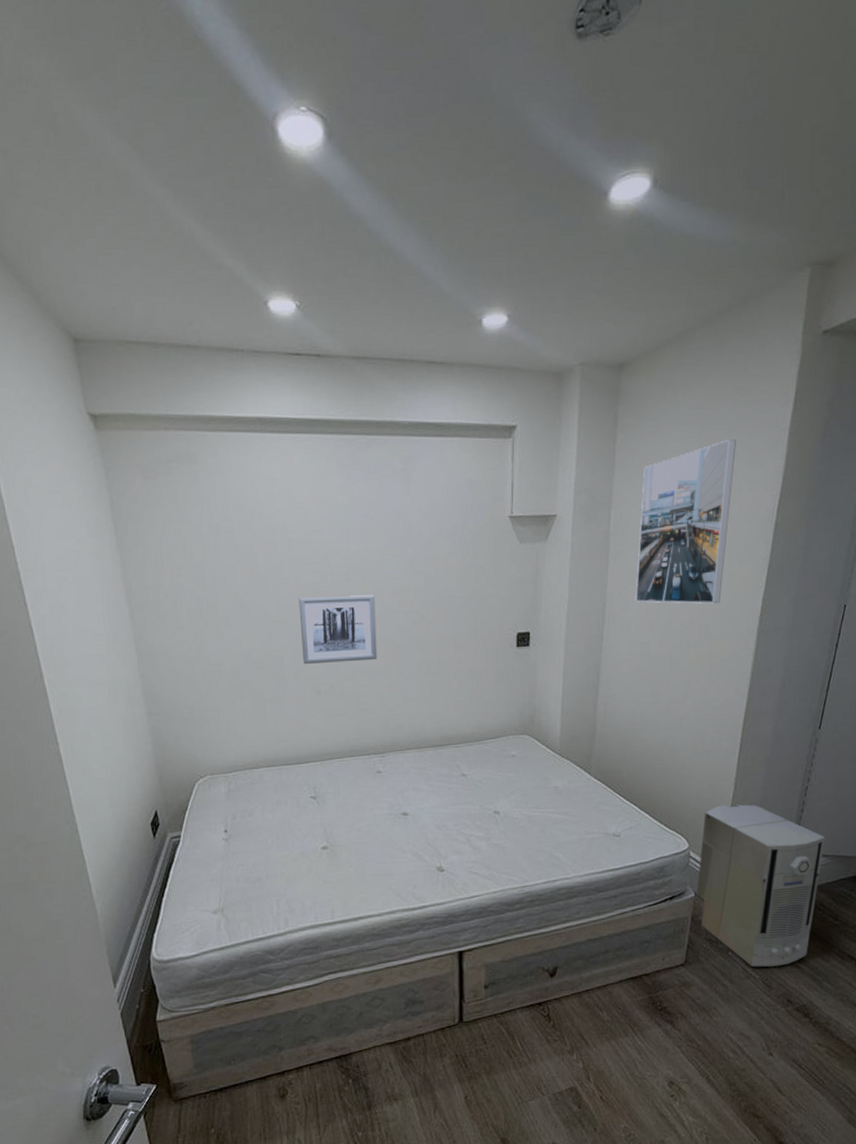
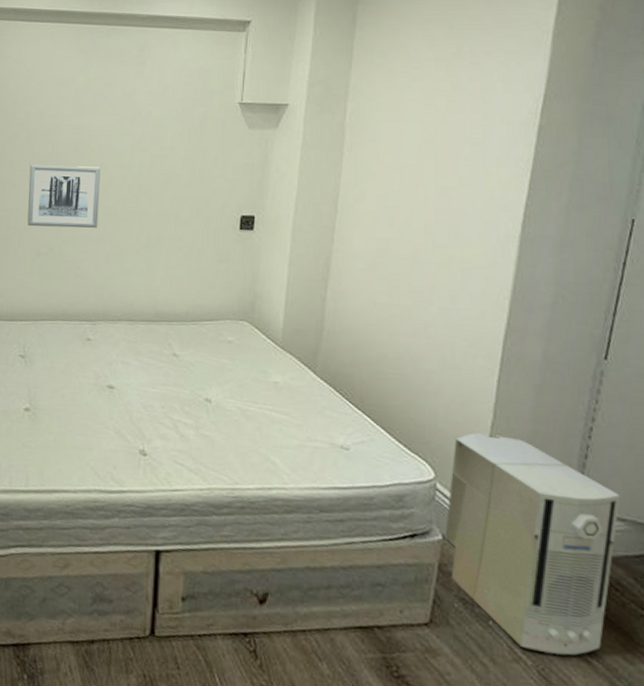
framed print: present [635,439,736,604] -> none [372,40,490,205]

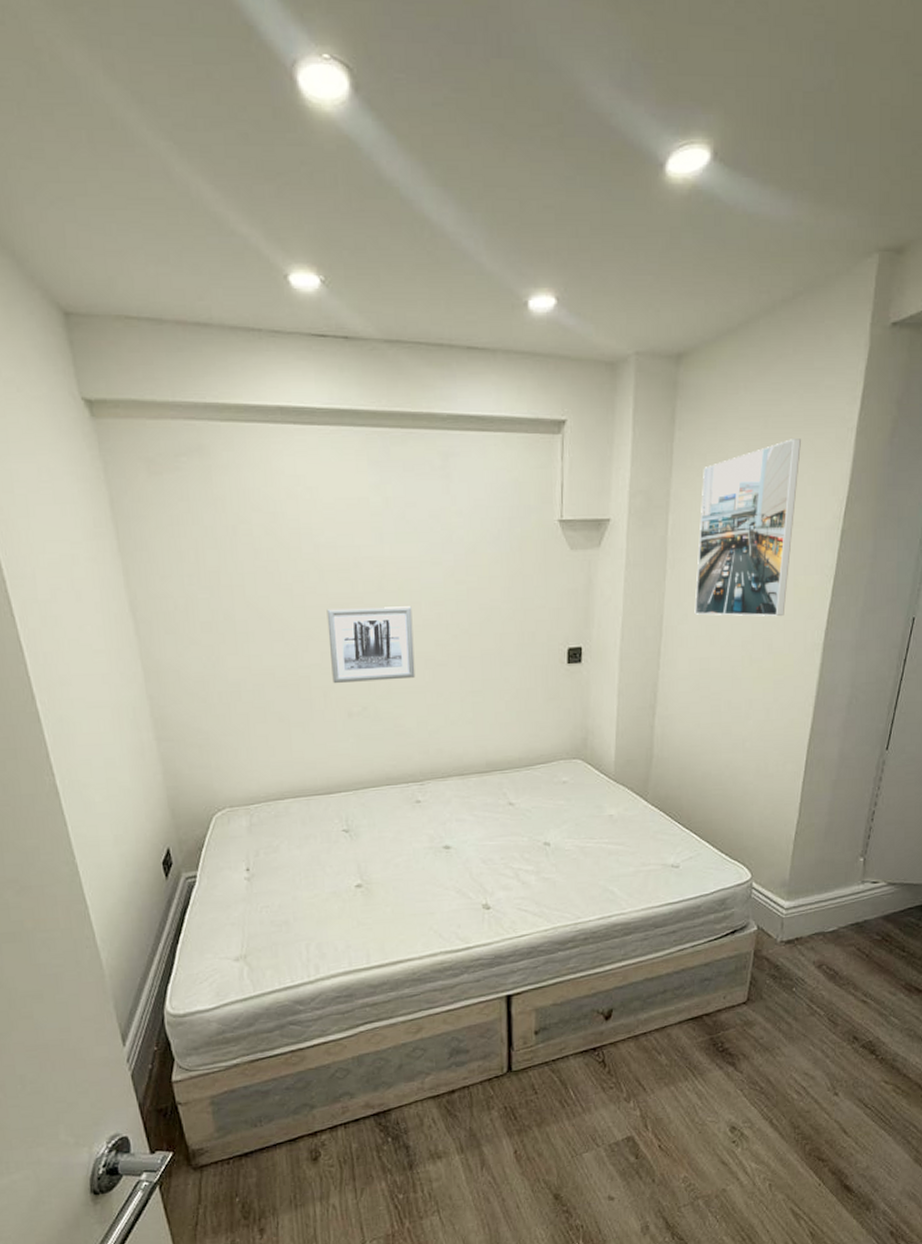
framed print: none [372,40,490,205] -> present [694,439,801,617]
air purifier: present [445,432,621,656] -> none [760,830,893,1003]

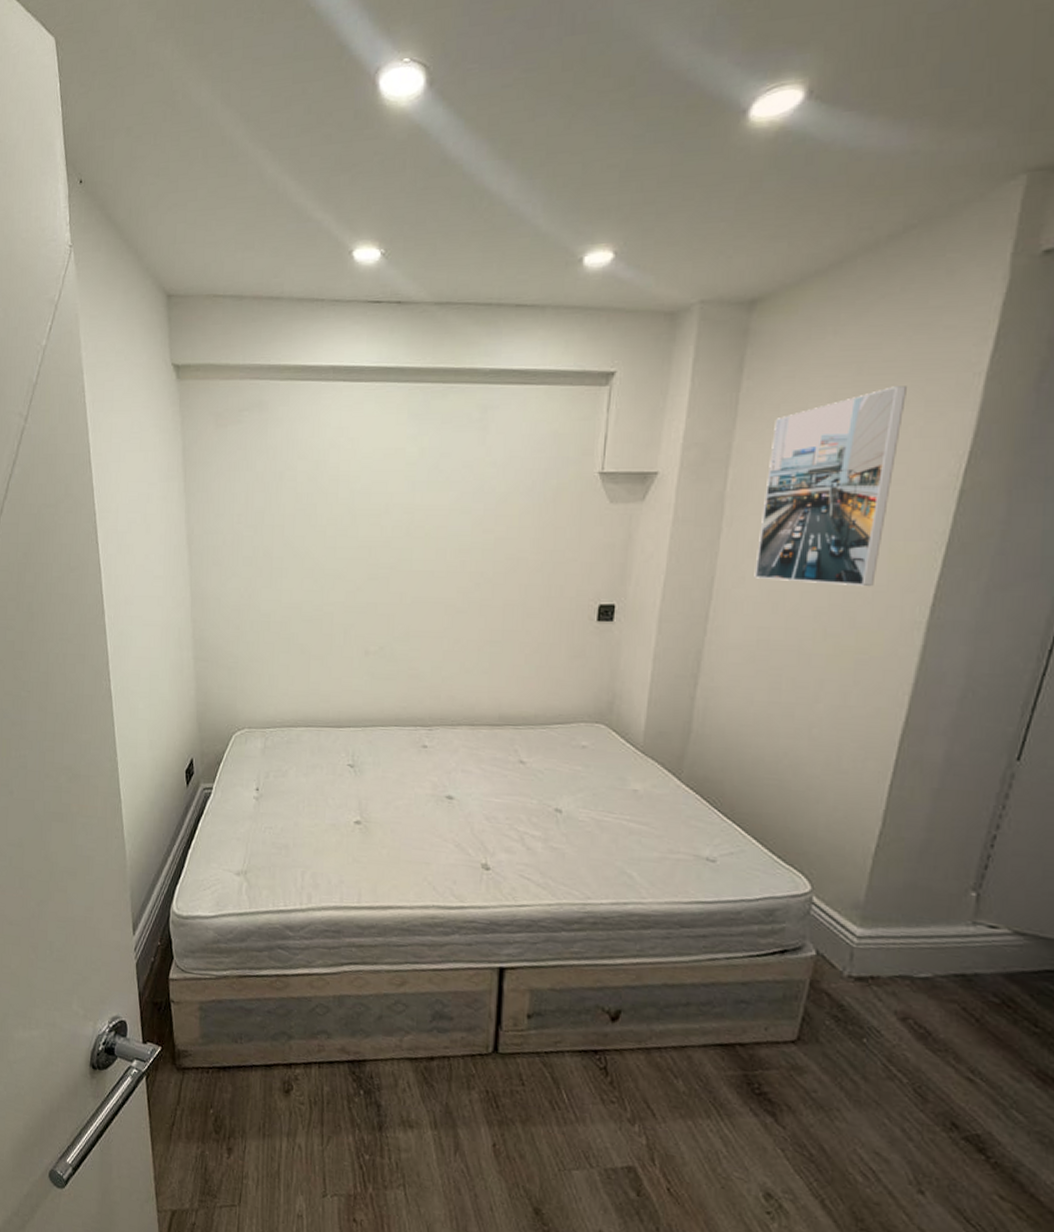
wall art: present [326,606,416,684] -> none [354,551,437,623]

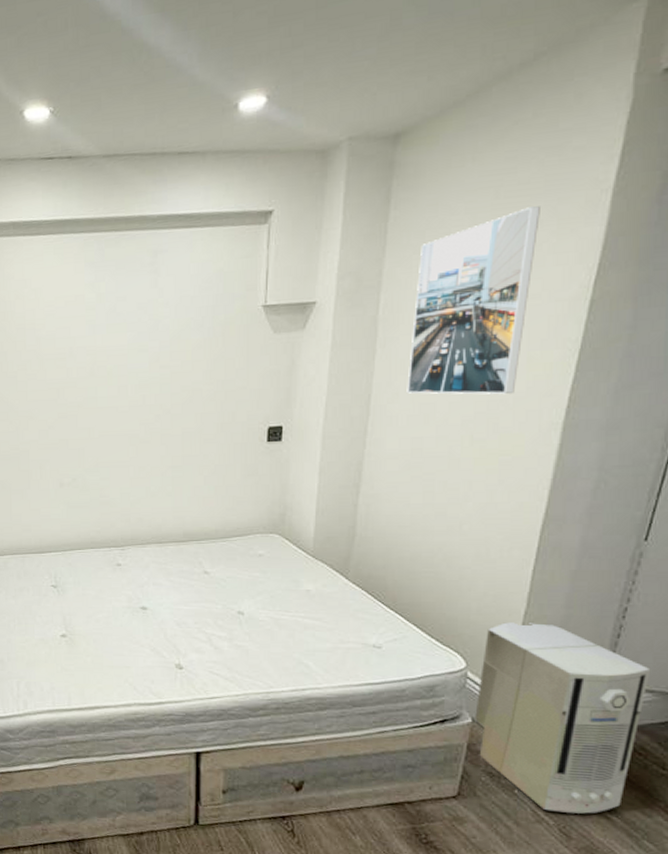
air purifier: none [819,842,1023,1073] -> present [475,621,651,814]

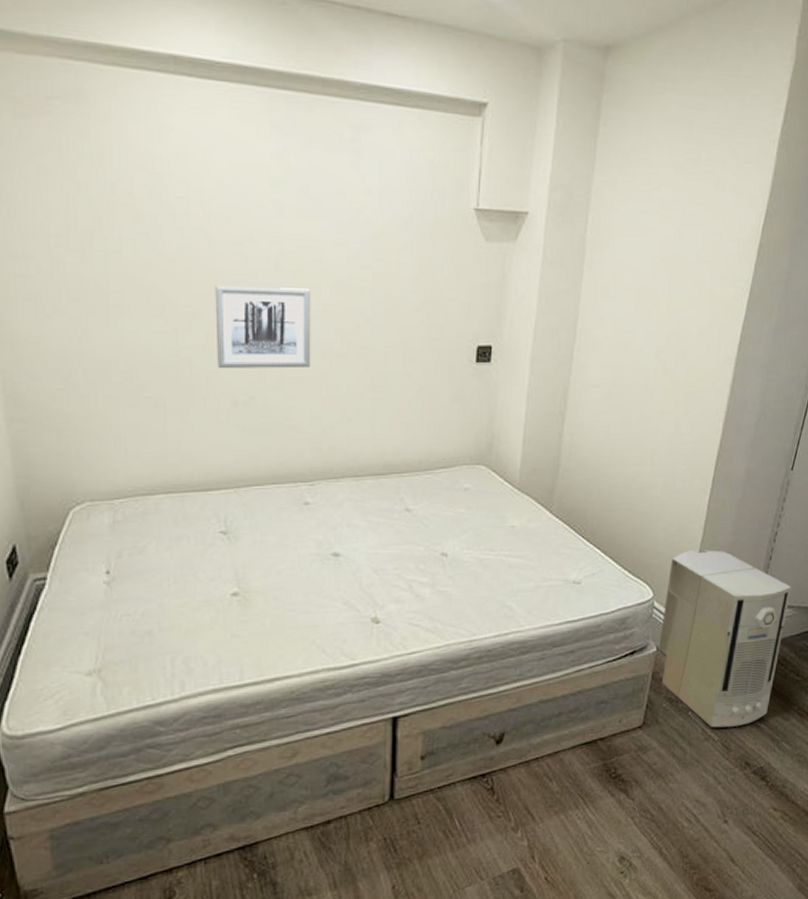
wall art: none [45,389,120,458] -> present [215,285,311,369]
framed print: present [407,206,540,395] -> none [610,146,724,328]

